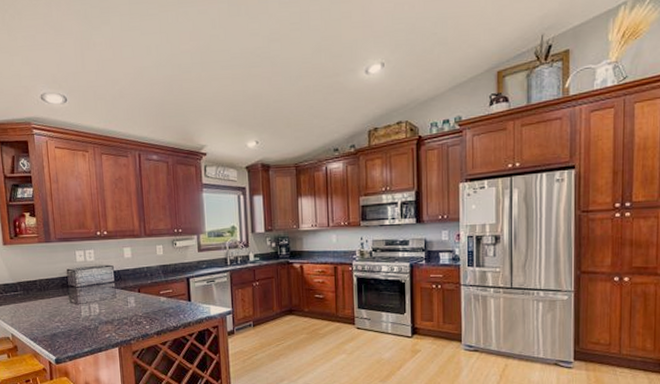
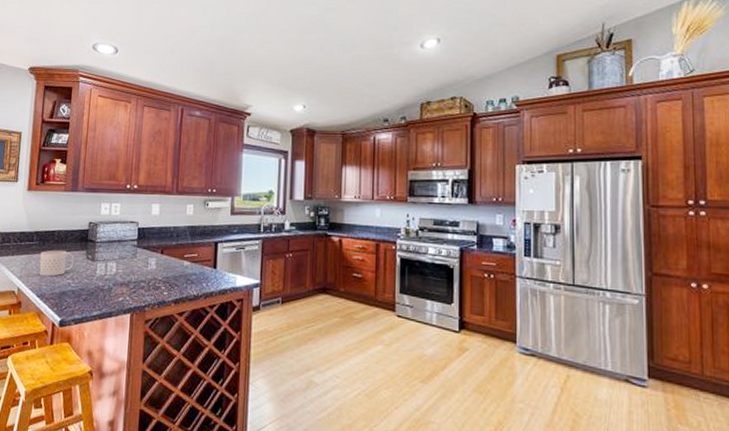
mug: none [26,297,59,322] -> present [39,250,74,277]

